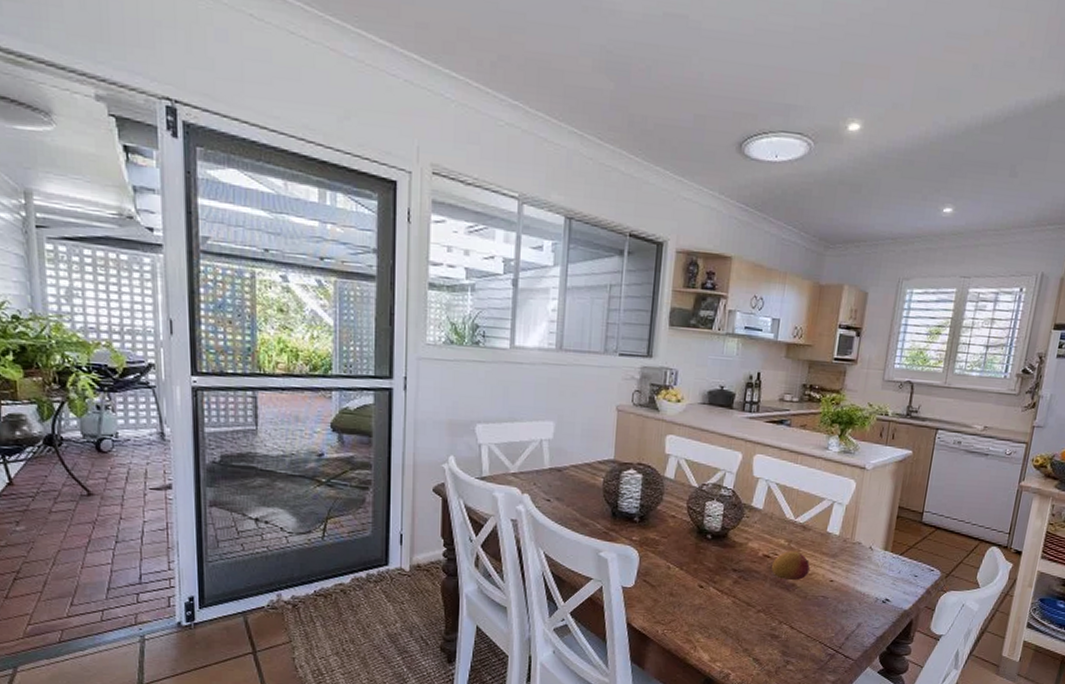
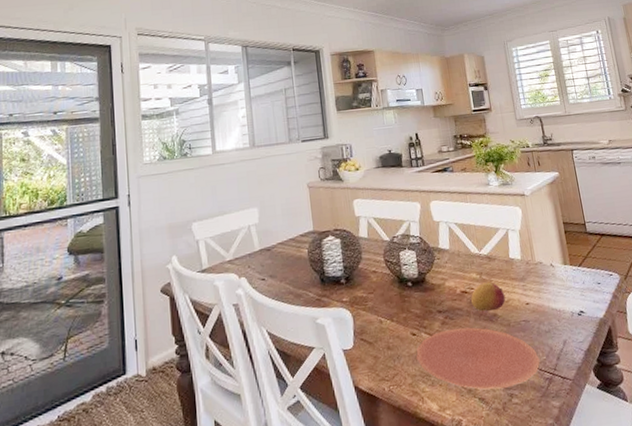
plate: none [698,589,828,654] -> present [416,327,540,390]

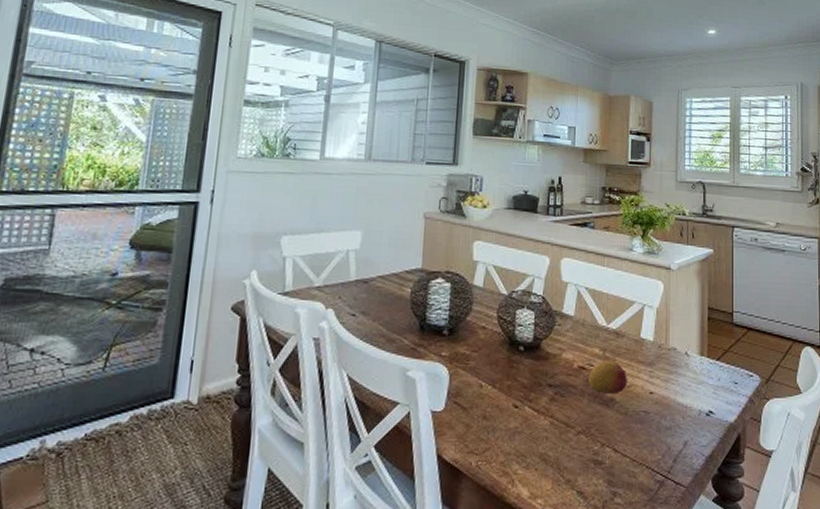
plate: present [416,327,540,390] -> none [514,407,654,484]

